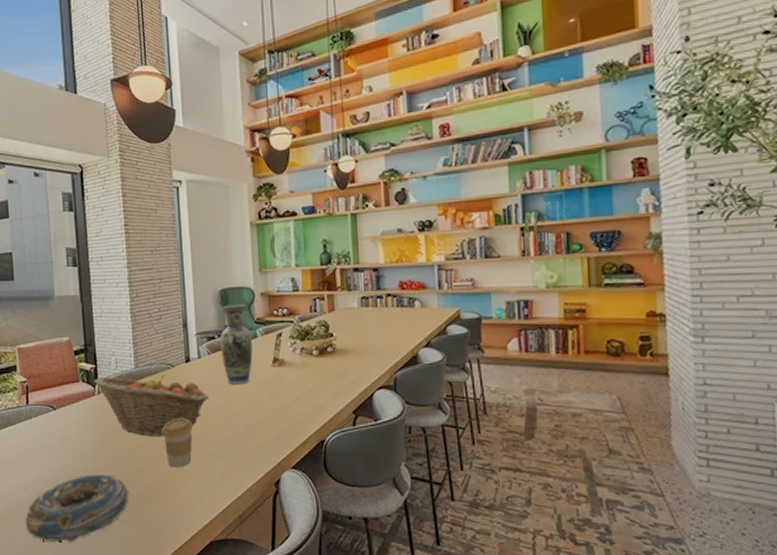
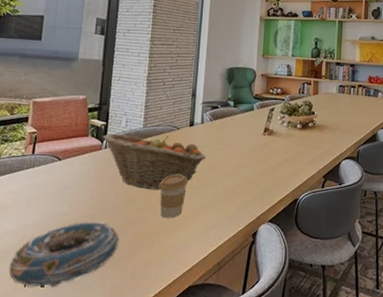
vase: present [220,304,253,385] -> none [221,81,249,149]

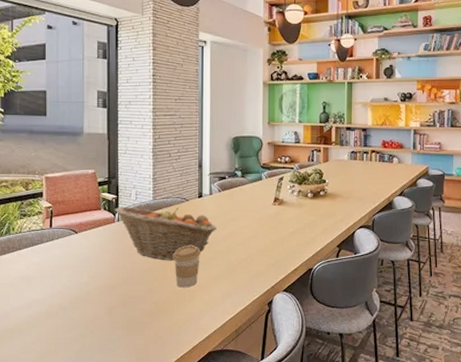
decorative bowl: present [8,221,120,288] -> none [41,290,140,352]

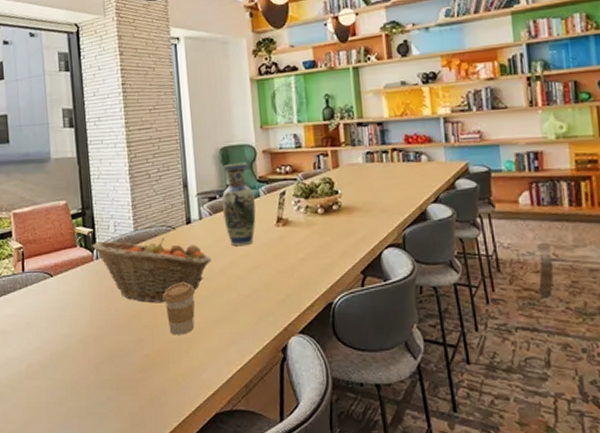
vase: none [230,150,257,219] -> present [222,162,256,247]

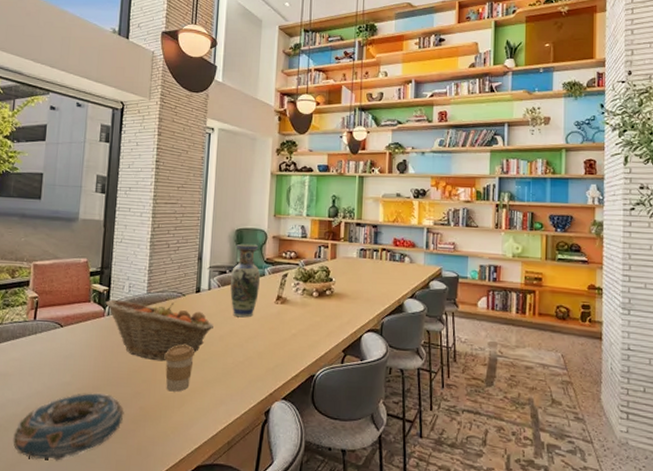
decorative bowl: none [21,342,130,418] -> present [13,392,124,461]

